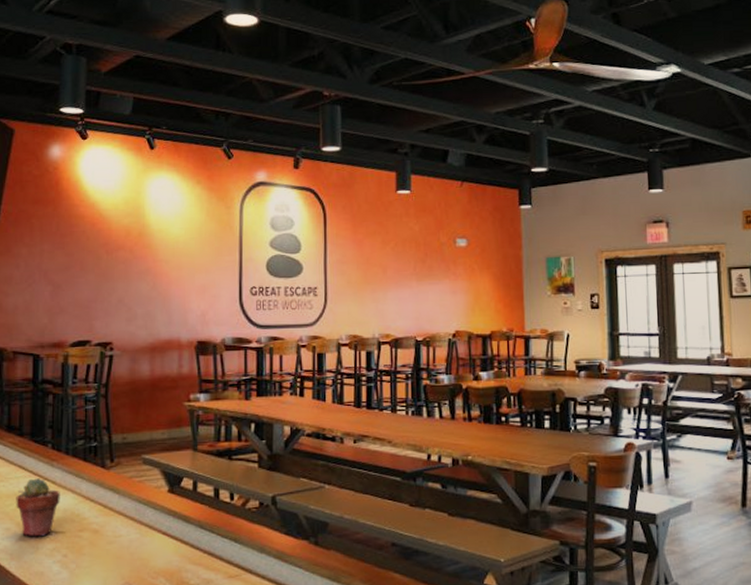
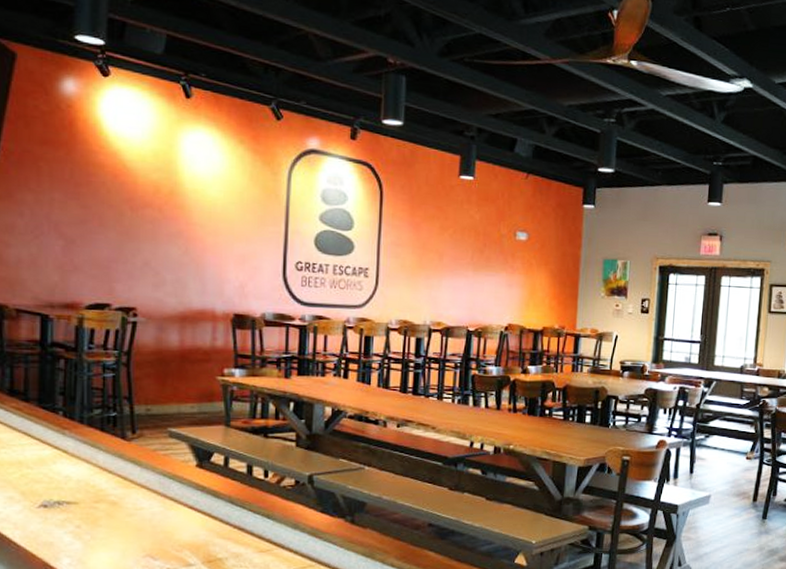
potted succulent: present [16,478,60,537] -> none [20,446,73,507]

